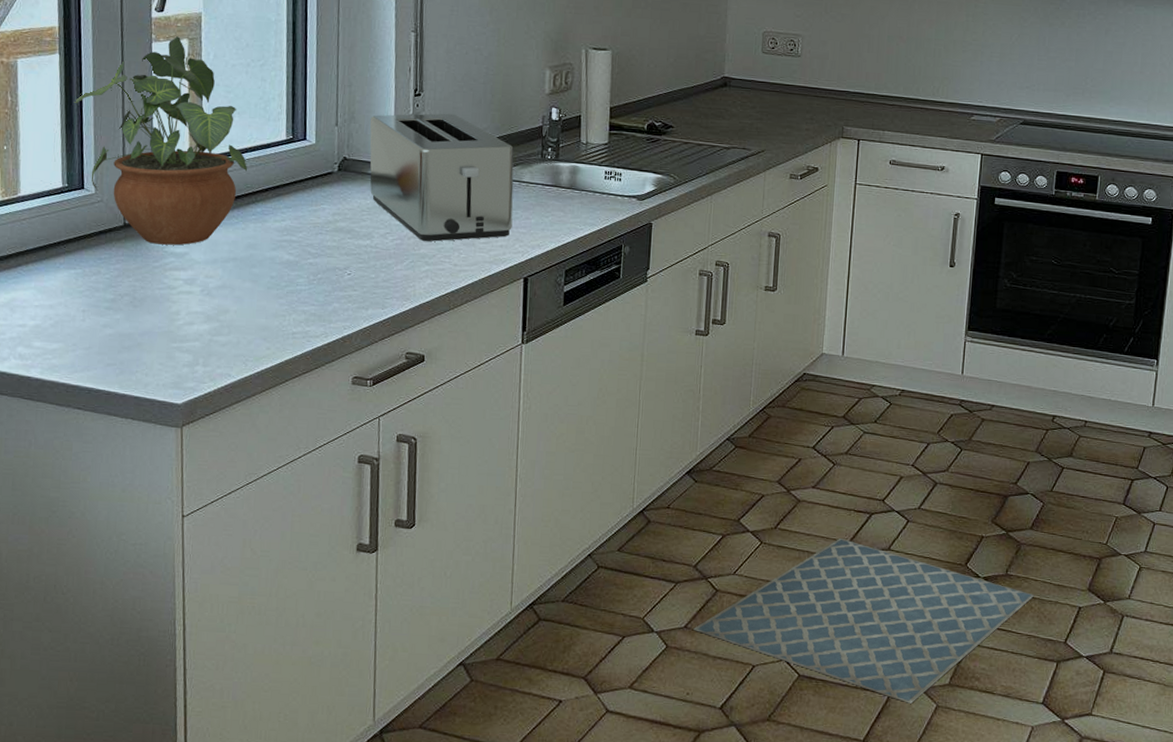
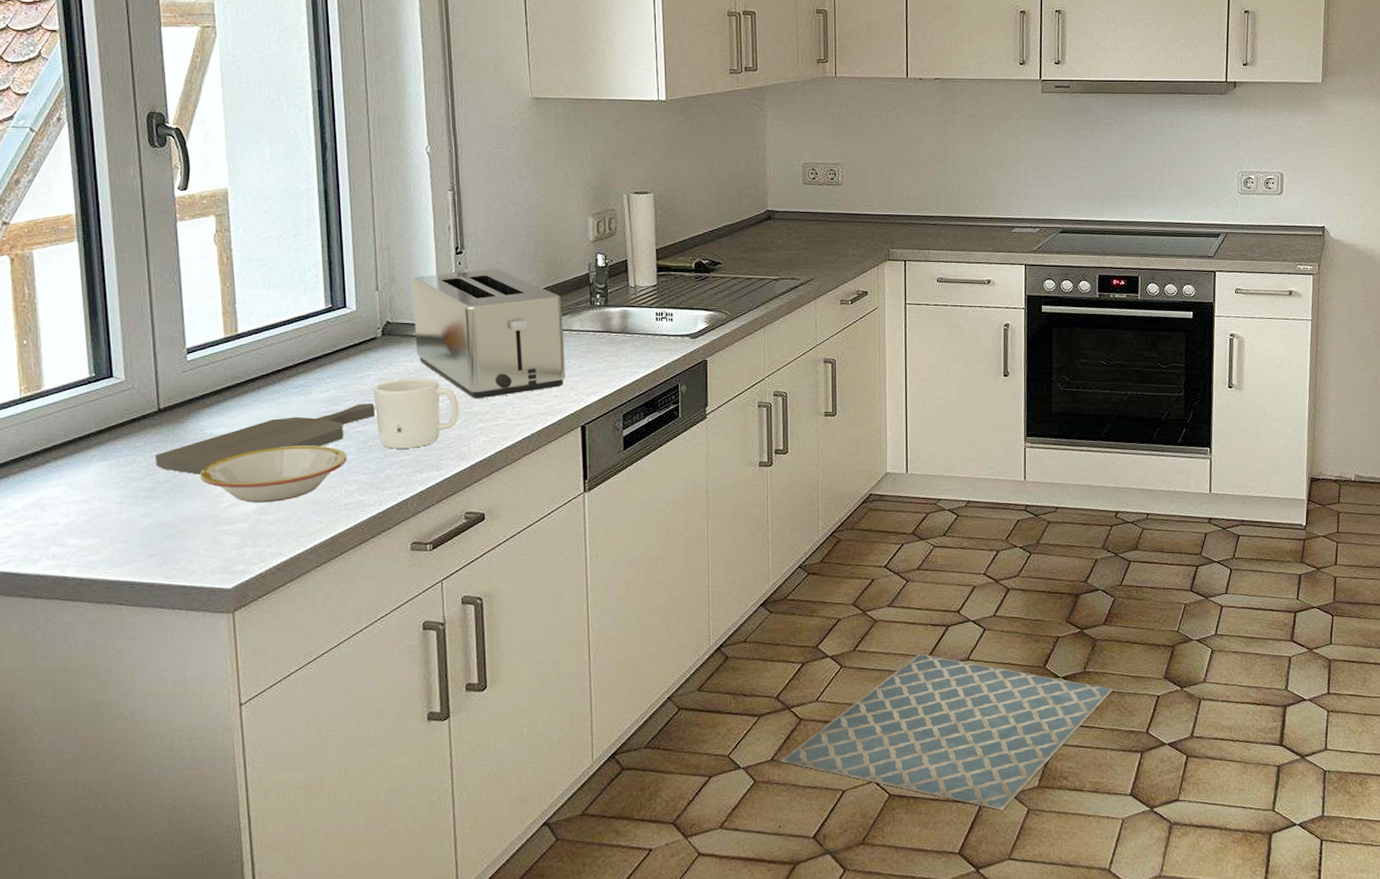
potted plant: present [73,35,247,246] -> none [96,213,286,427]
cutting board: none [118,236,327,291] -> present [155,403,375,475]
bowl: none [159,270,298,324] -> present [200,445,347,503]
mug: none [326,215,408,285] -> present [374,378,459,449]

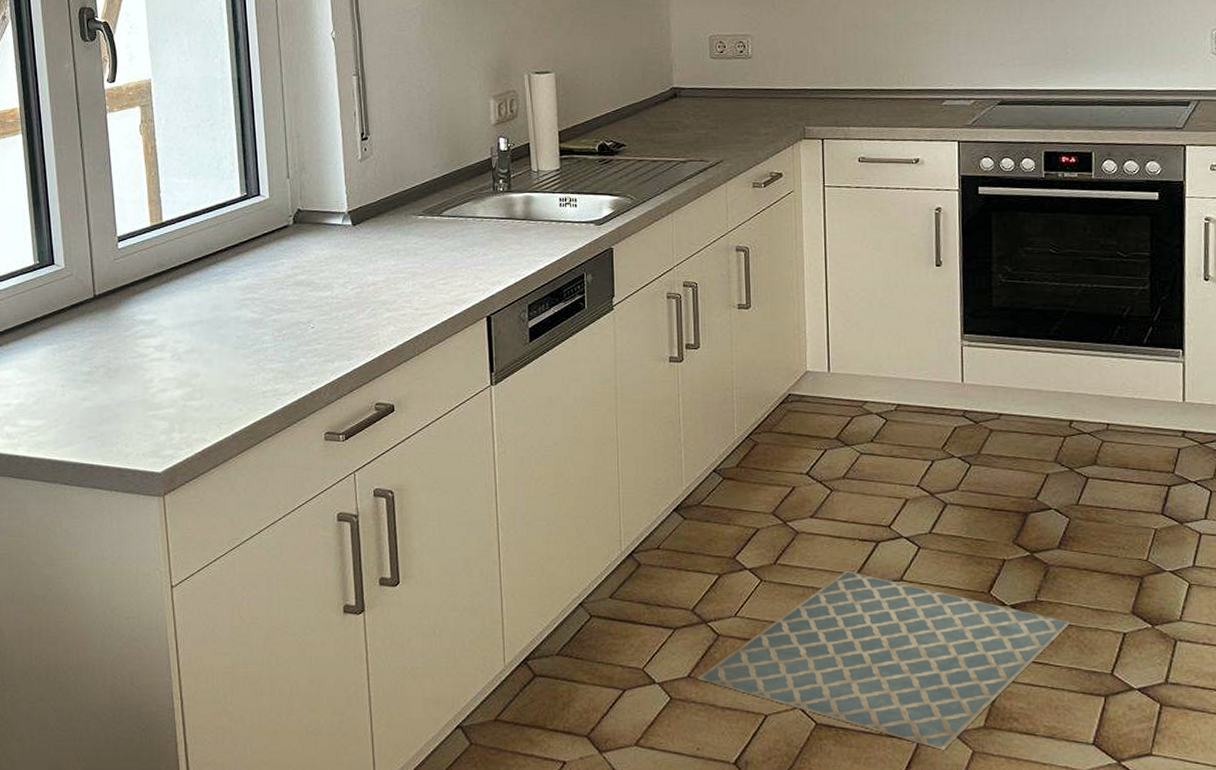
cutting board: present [155,403,375,475] -> none [92,292,289,360]
bowl: present [200,445,347,503] -> none [132,333,264,388]
mug: present [374,378,459,449] -> none [287,266,368,338]
toaster: present [411,268,566,398] -> none [320,154,470,287]

